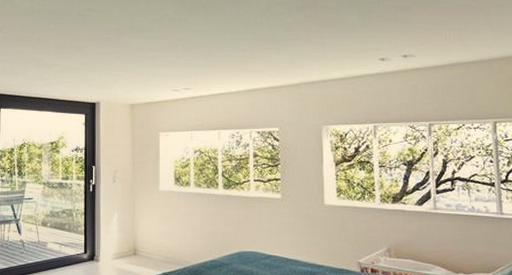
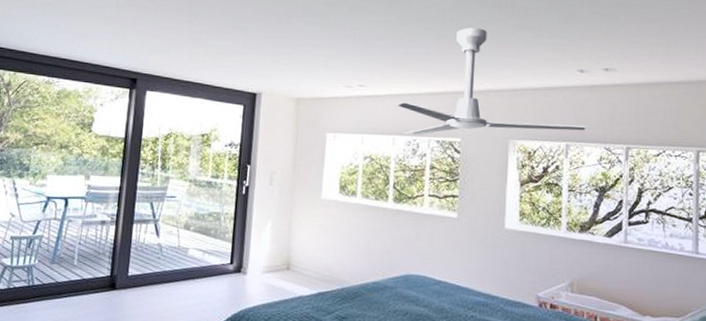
ceiling fan: none [220,29,393,128] -> present [397,27,588,135]

